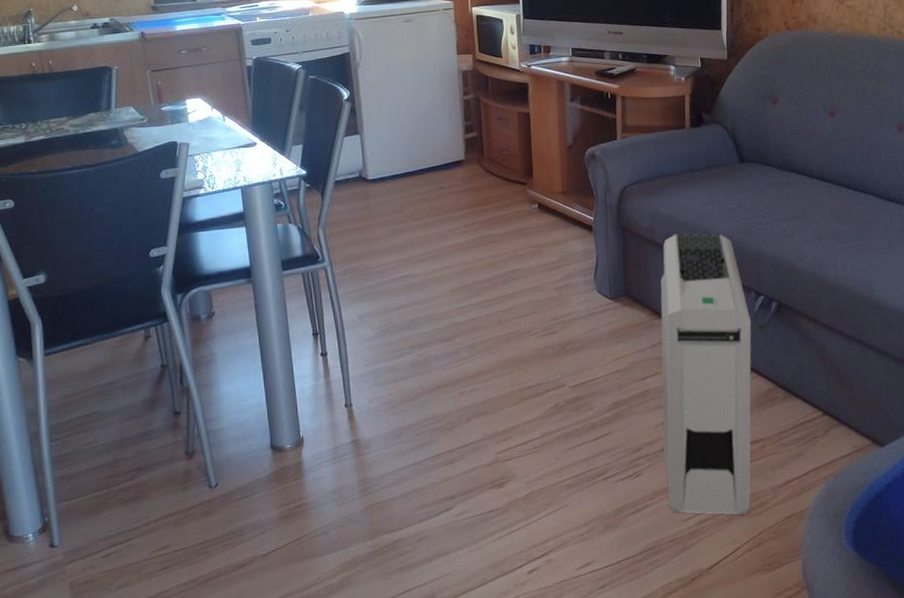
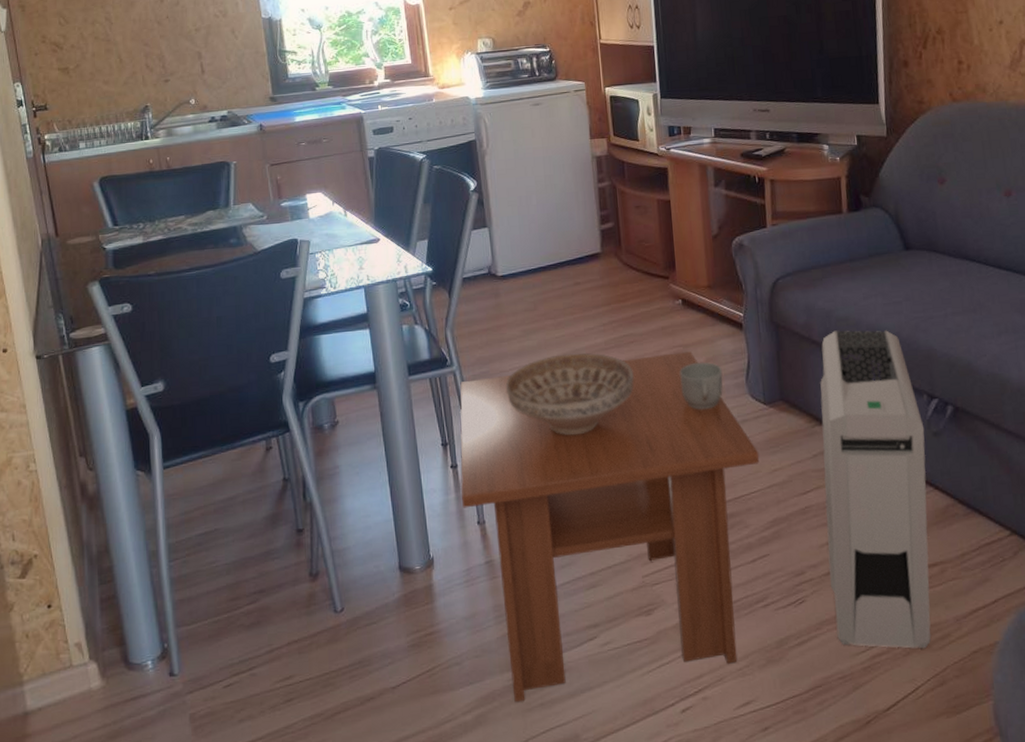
coffee table: none [329,251,605,567] -> present [459,352,760,702]
decorative bowl: none [374,251,493,327] -> present [506,353,634,436]
mug: none [534,261,574,304] -> present [680,362,723,410]

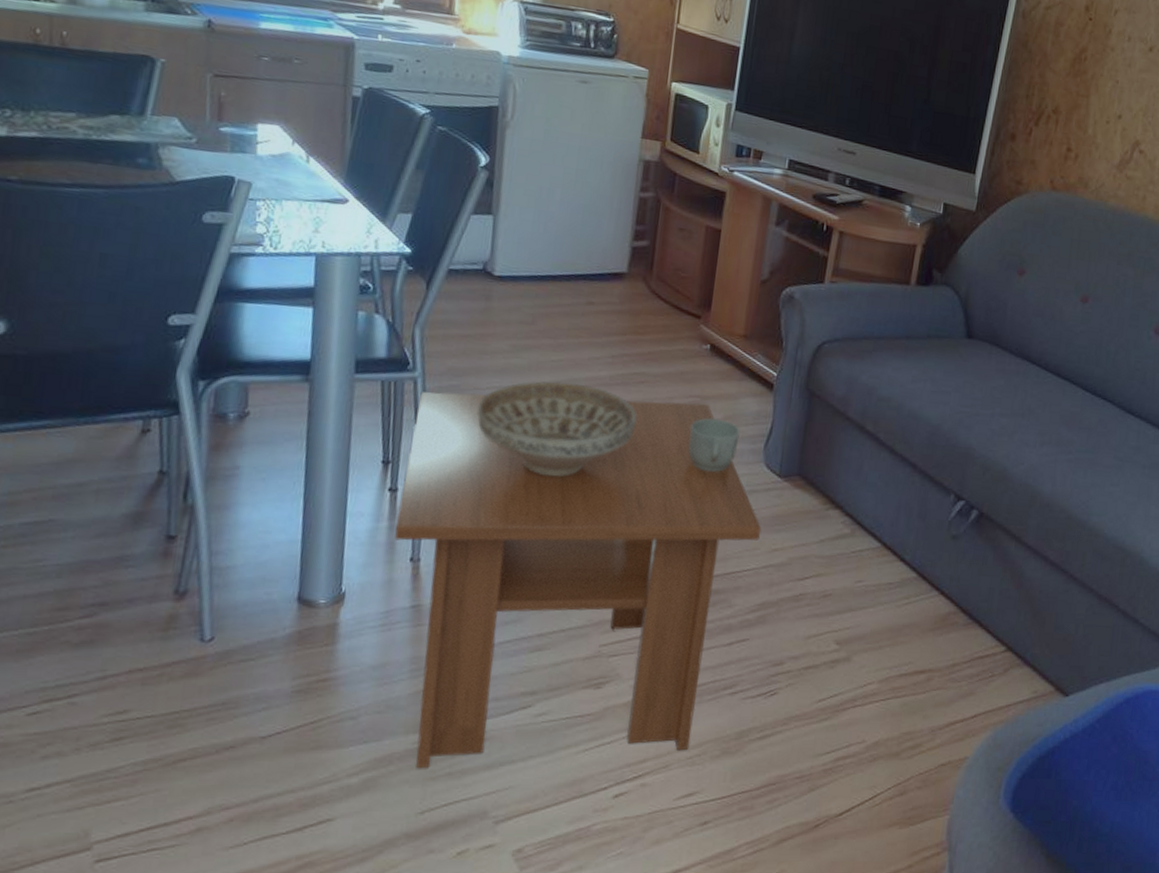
air purifier: present [820,330,931,649] -> none [804,410,944,757]

